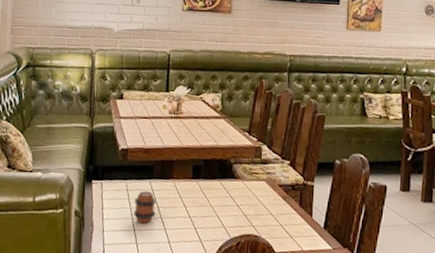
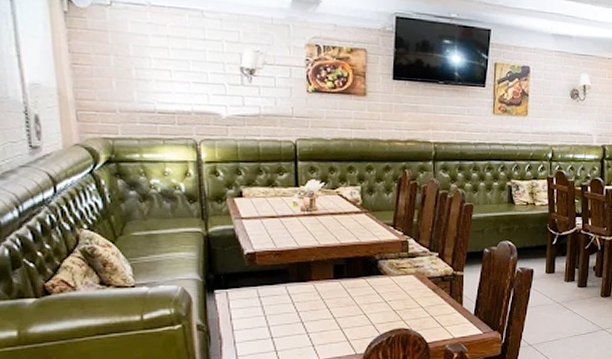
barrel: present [134,191,156,224] -> none [269,296,295,330]

